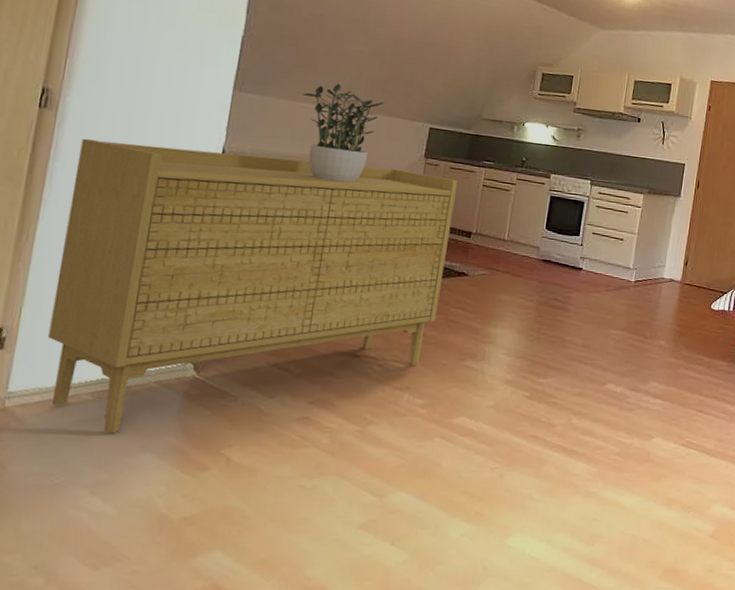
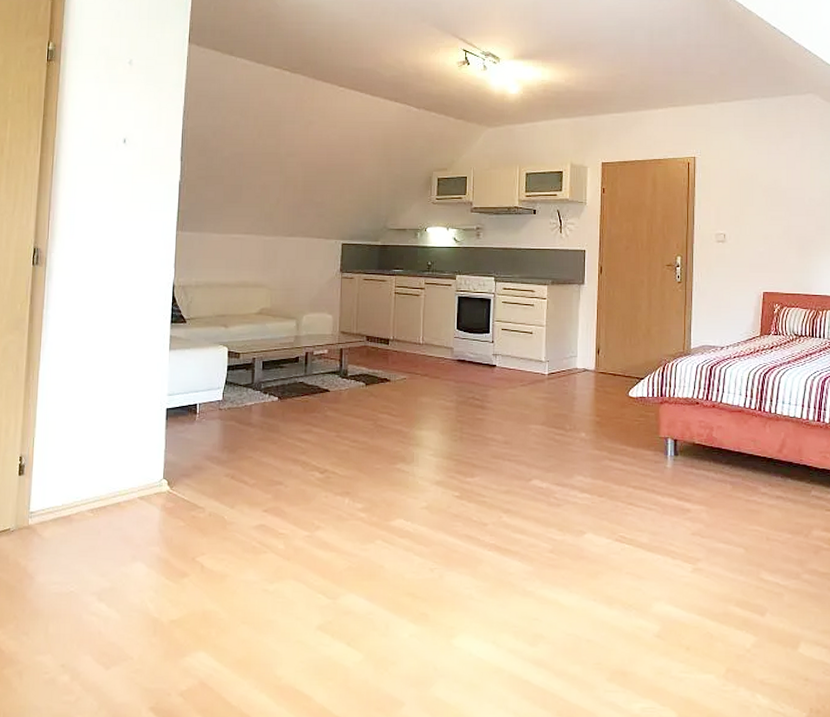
sideboard: present [48,138,458,432] -> none [55,286,372,544]
potted plant: present [302,83,385,183] -> none [232,213,301,303]

